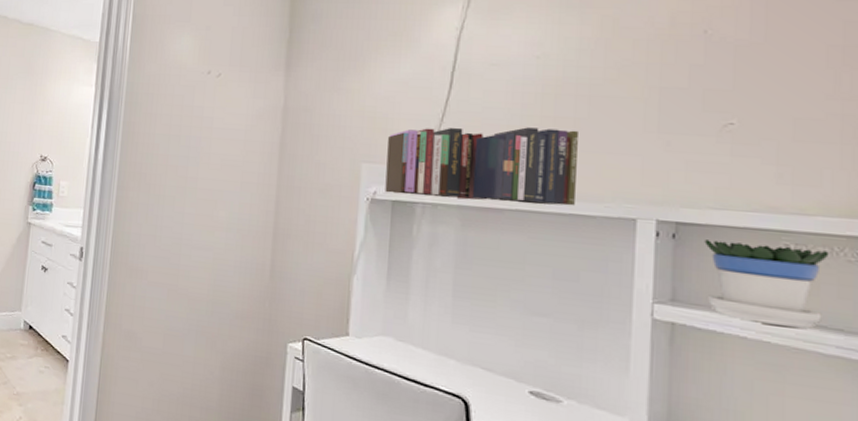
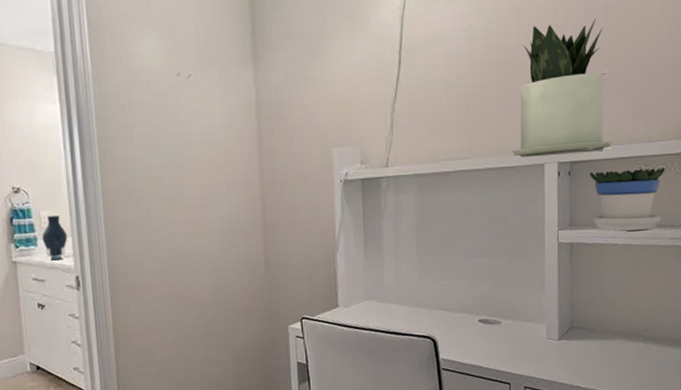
vase: none [57,186,81,229] -> present [41,215,68,261]
books: present [385,128,486,200] -> none [352,104,436,173]
books: present [472,127,578,206] -> none [423,93,501,167]
planter: none [590,59,744,216] -> present [512,19,613,158]

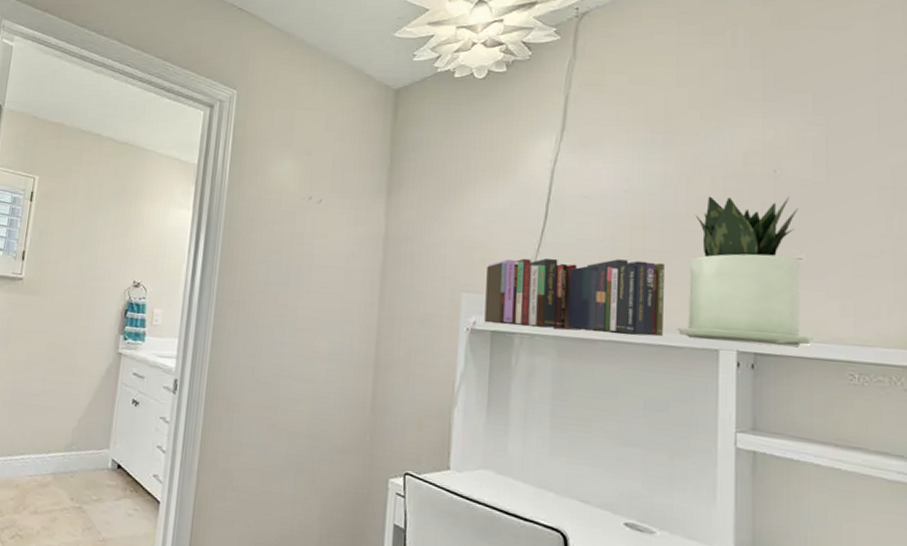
vase: present [41,215,68,261] -> none [150,314,175,360]
books: none [352,104,436,173] -> present [484,258,581,331]
books: none [423,93,501,167] -> present [567,259,664,337]
flowerpot: present [589,168,665,231] -> none [780,370,889,455]

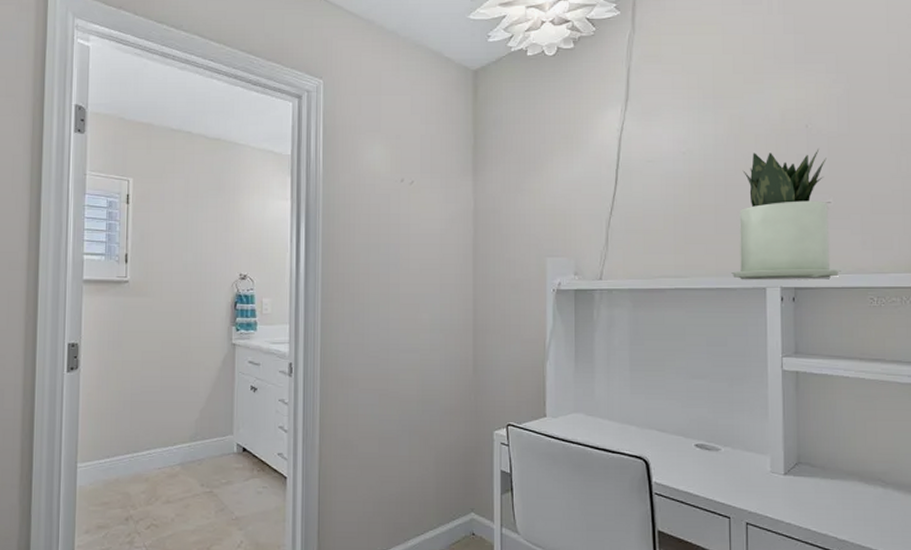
books: present [484,258,581,331] -> none [568,220,651,283]
books: present [567,259,664,337] -> none [639,215,720,282]

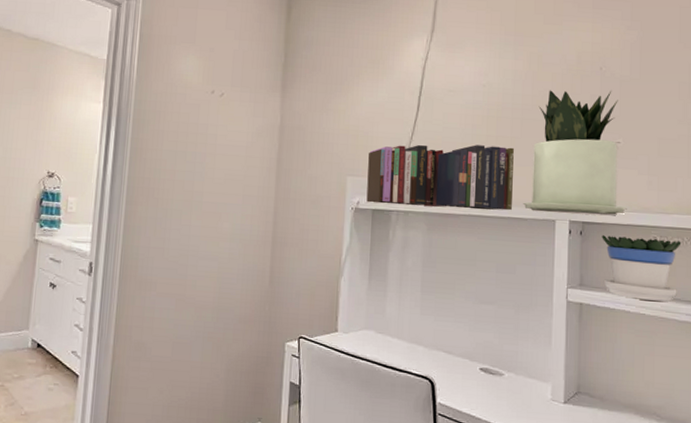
books: none [568,220,651,283] -> present [366,145,446,208]
books: none [639,215,720,282] -> present [435,145,514,211]
flowerpot: none [816,300,900,365] -> present [602,235,681,302]

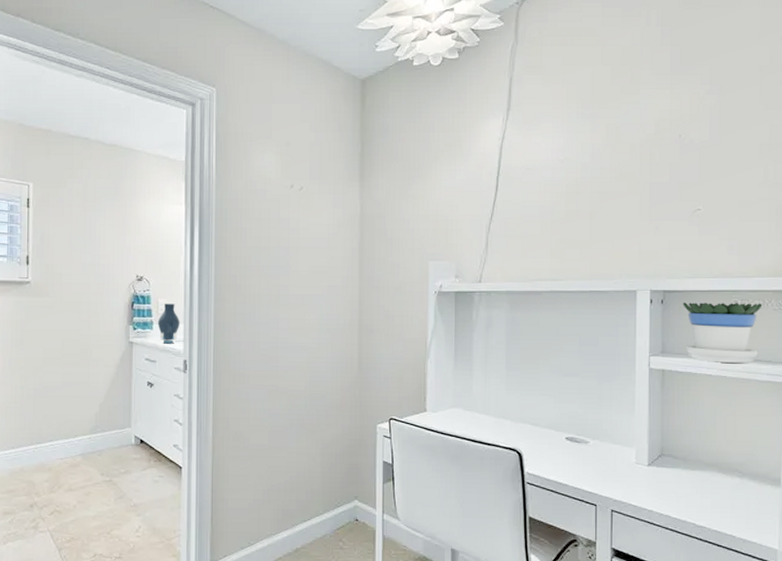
vase: none [65,202,89,245] -> present [157,304,181,344]
books: present [366,145,446,208] -> none [449,226,528,286]
books: present [435,145,514,211] -> none [517,221,594,285]
planter: present [523,90,627,216] -> none [604,158,708,284]

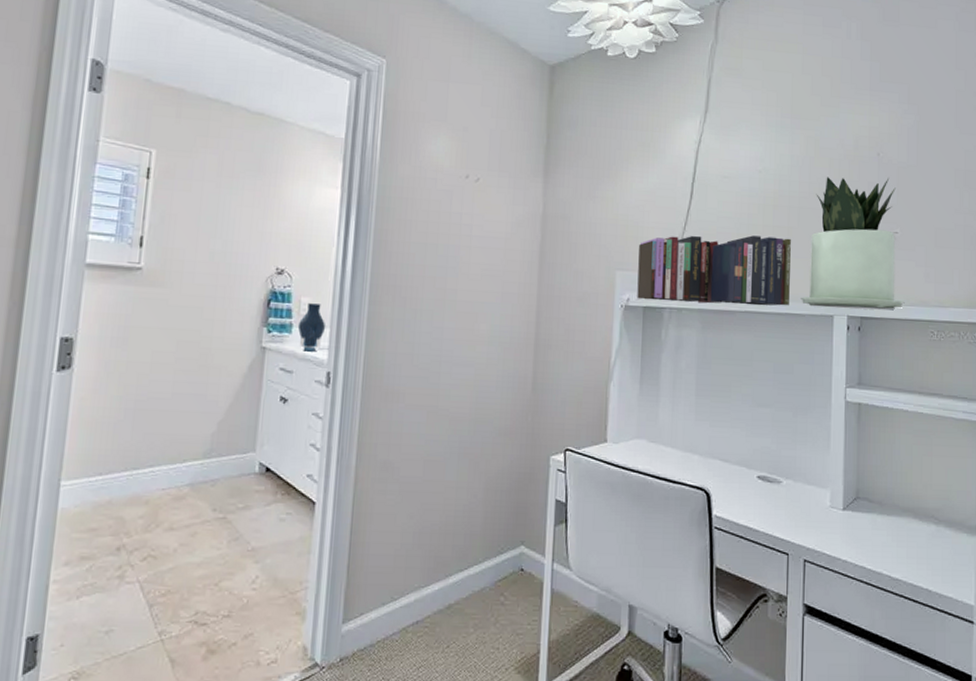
books: none [449,226,528,286] -> present [637,236,722,304]
books: none [517,221,594,285] -> present [710,235,791,306]
planter: none [604,158,708,284] -> present [801,177,905,310]
flowerpot: present [683,302,762,364] -> none [880,331,958,400]

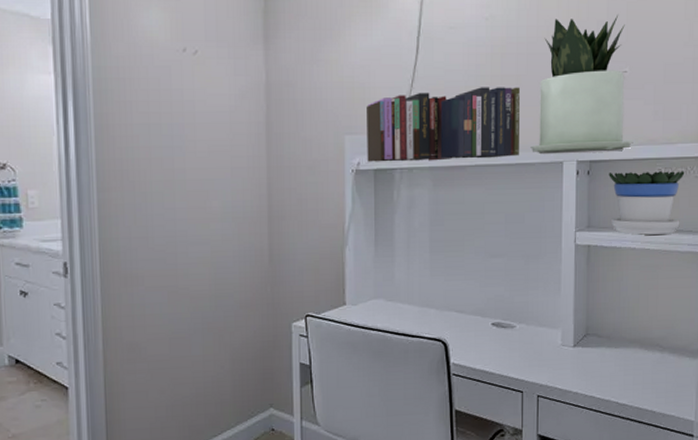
vase: present [297,303,326,352] -> none [28,195,57,244]
flowerpot: none [880,331,958,400] -> present [609,171,685,236]

